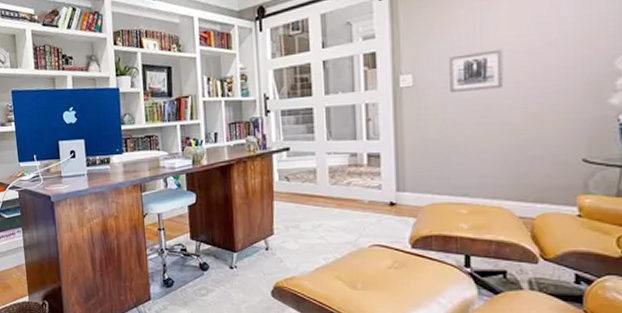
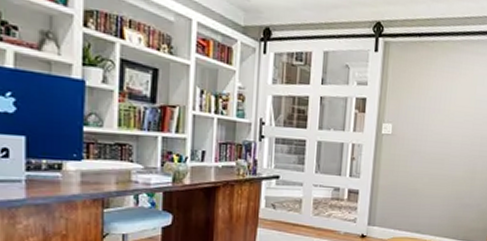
wall art: present [449,49,504,92] -> none [418,113,458,148]

